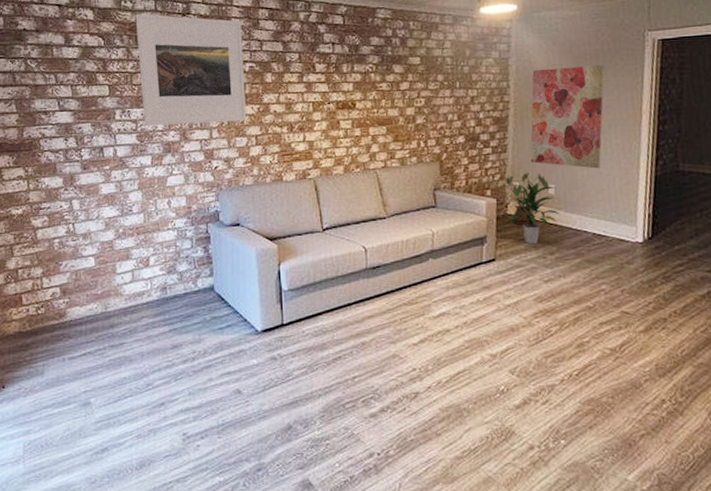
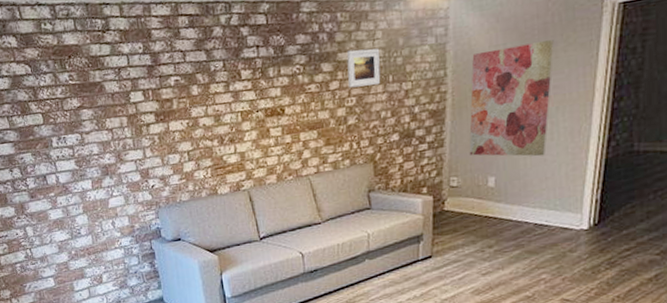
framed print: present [136,13,247,127] -> none [57,31,178,152]
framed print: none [417,55,449,90] -> present [346,48,381,88]
house plant: present [503,172,549,225] -> none [440,165,489,221]
indoor plant: present [510,181,560,244] -> none [447,175,499,239]

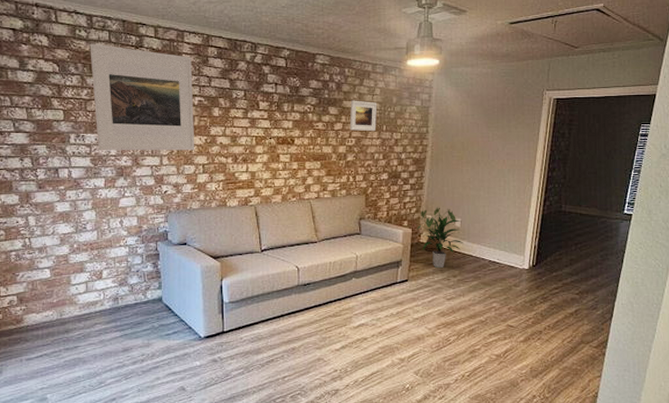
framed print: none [57,31,178,152] -> present [90,43,195,151]
house plant: none [440,165,489,221] -> present [417,207,456,252]
indoor plant: none [447,175,499,239] -> present [422,215,463,268]
wall art: present [469,40,554,157] -> none [442,118,508,207]

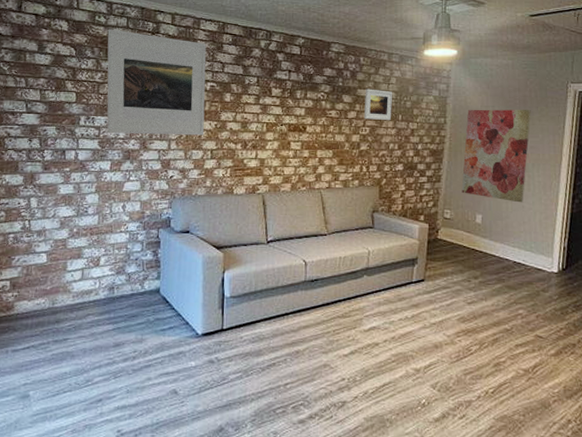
house plant: present [417,207,456,252] -> none [435,201,477,250]
indoor plant: present [422,215,463,268] -> none [440,210,485,267]
wall art: none [442,118,508,207] -> present [461,109,531,203]

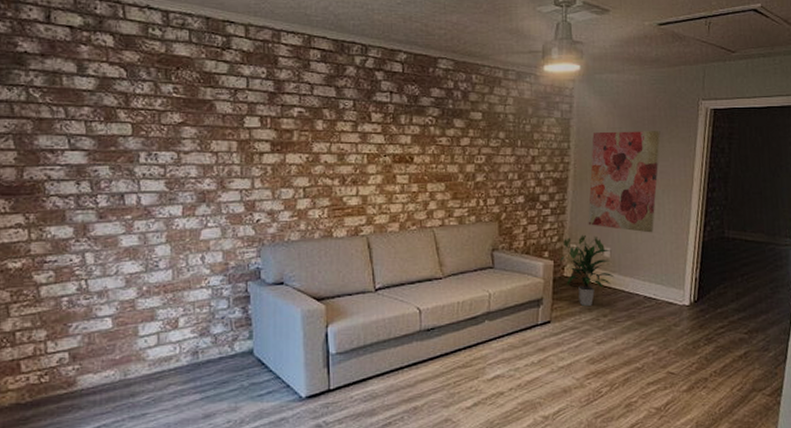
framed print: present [106,29,206,136] -> none [165,44,294,172]
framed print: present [363,88,393,121] -> none [478,111,511,148]
house plant: none [435,201,477,250] -> present [560,234,605,287]
indoor plant: none [440,210,485,267] -> present [566,244,614,306]

